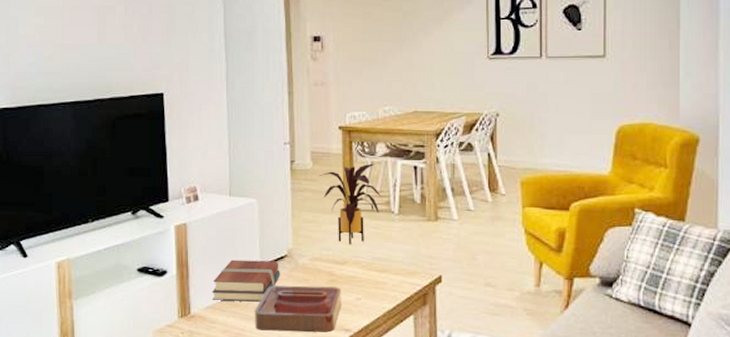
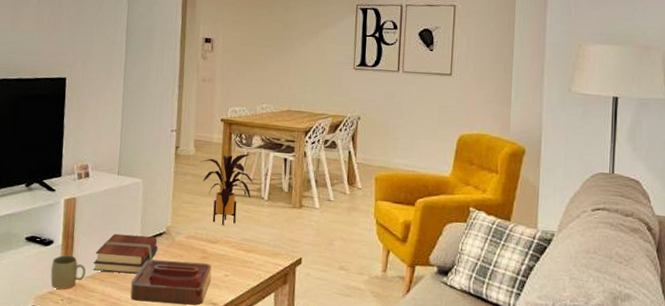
mug: none [167,285,205,323] -> present [50,255,86,290]

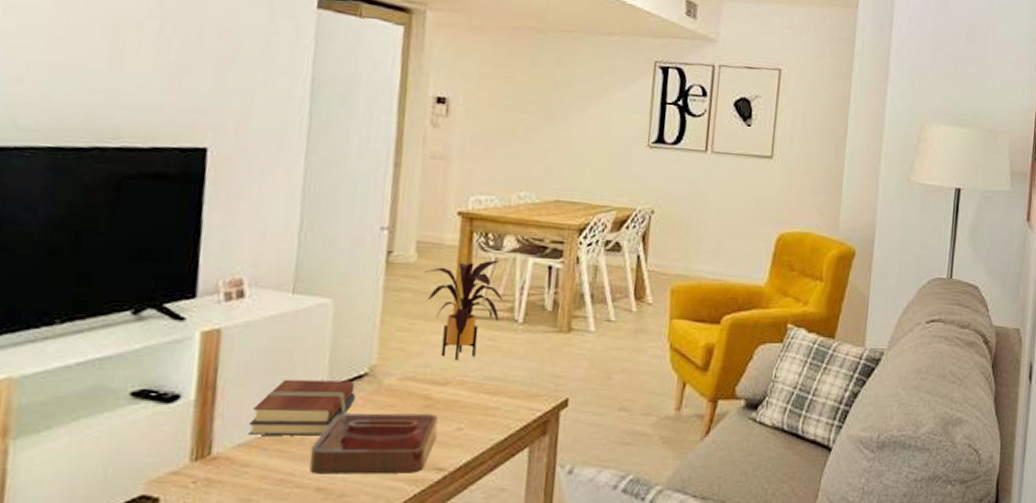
mug: present [50,255,86,290] -> none [174,415,237,468]

